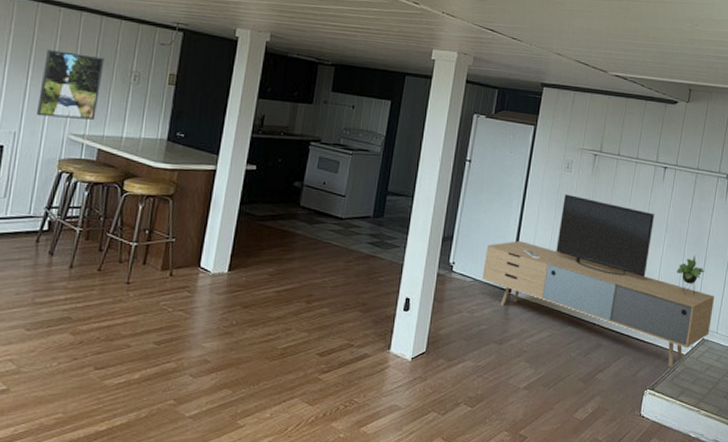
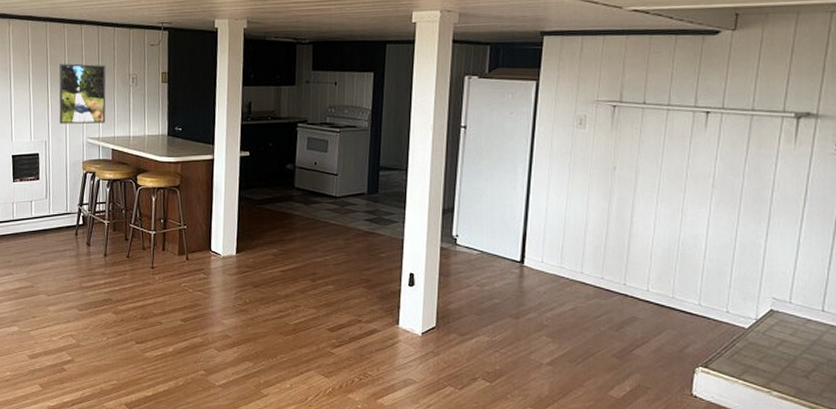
media console: present [481,194,715,367] -> none [489,153,785,342]

